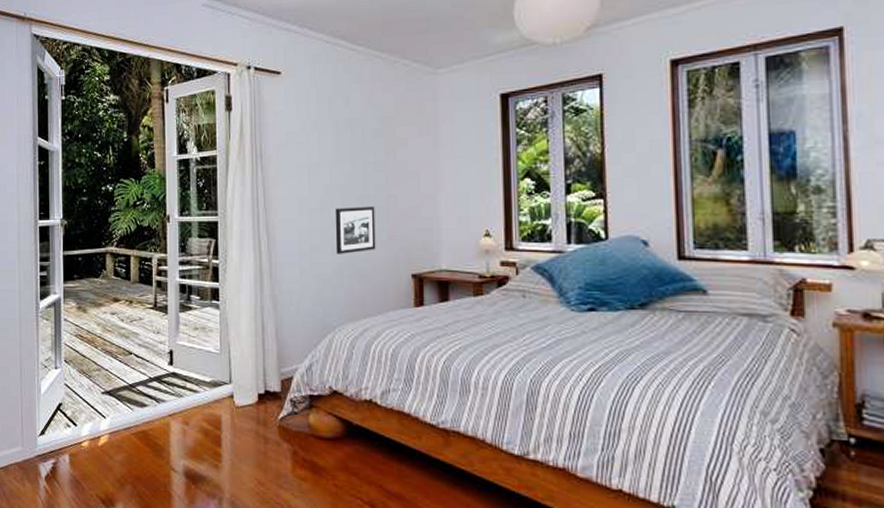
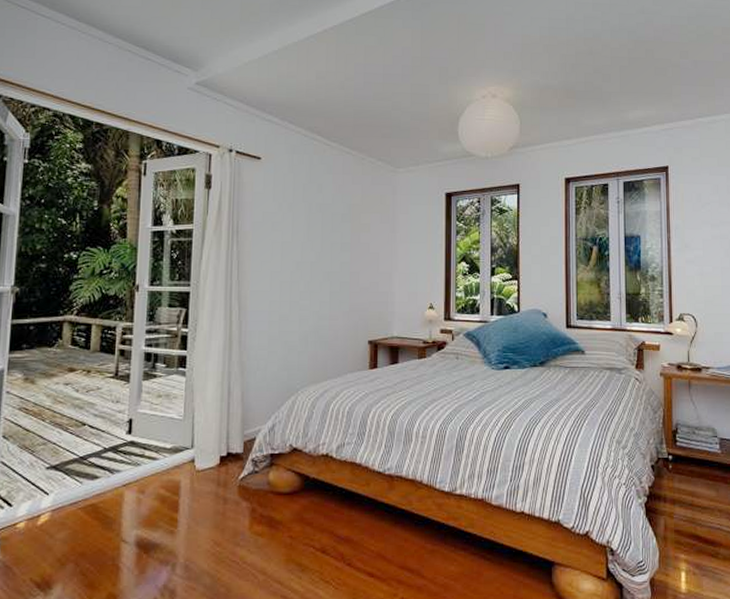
picture frame: present [335,206,376,254] -> none [303,281,340,323]

